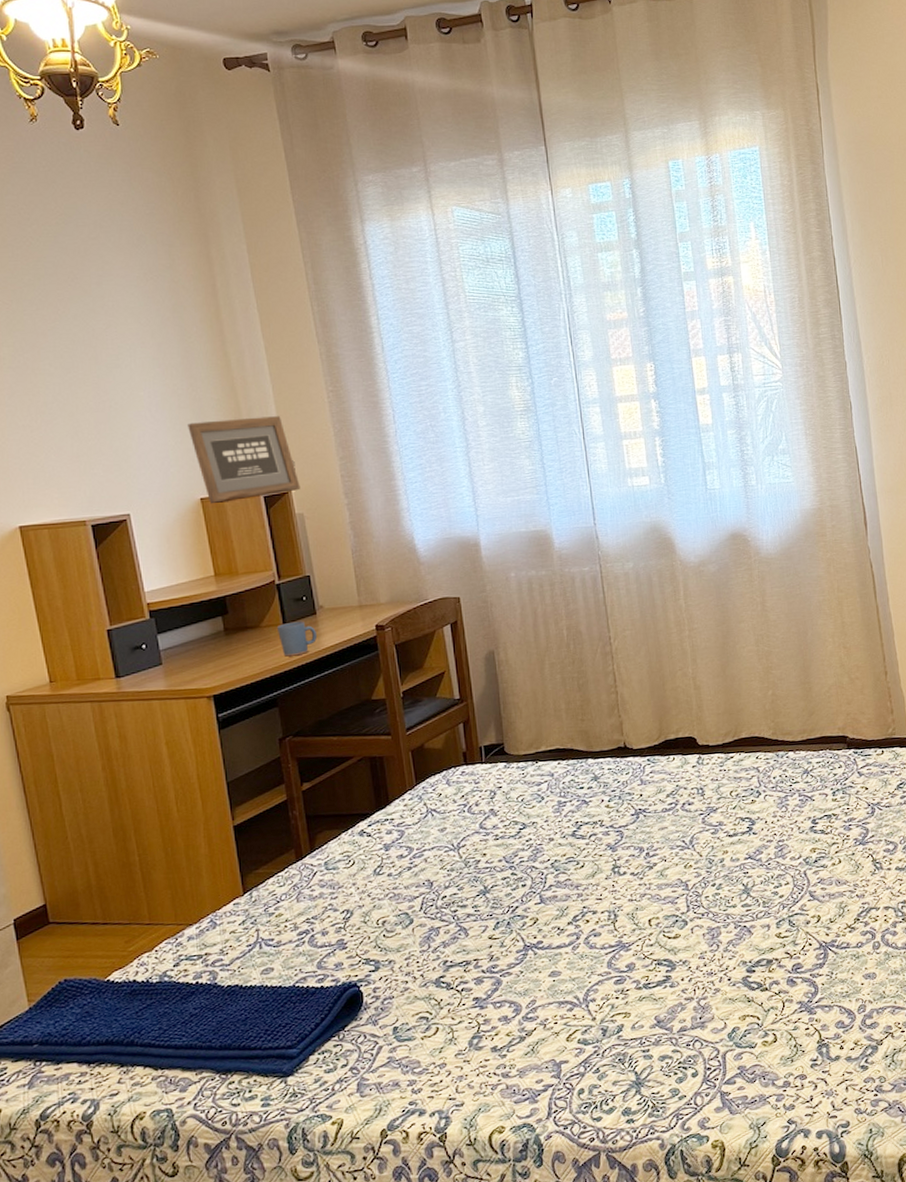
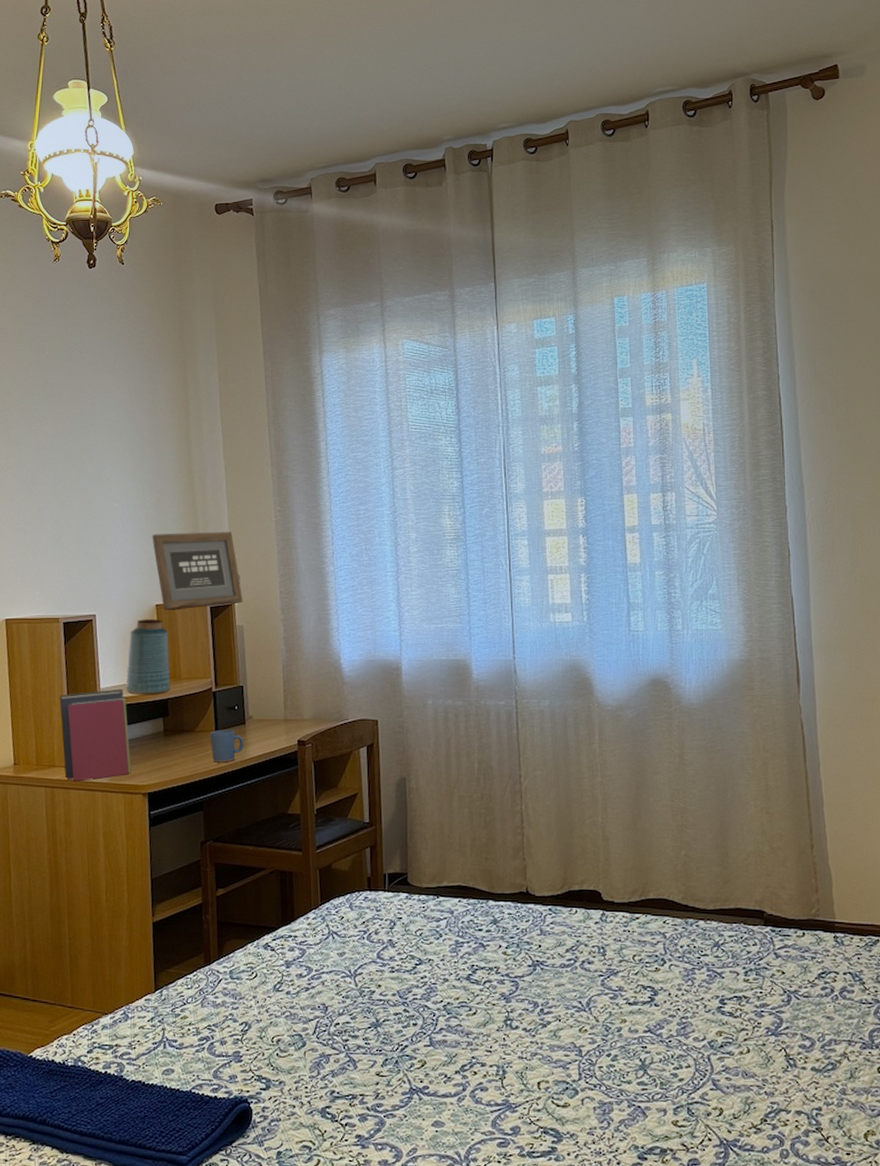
books: none [96,590,191,693] -> present [59,688,132,782]
vase: none [173,514,228,595] -> present [126,619,172,695]

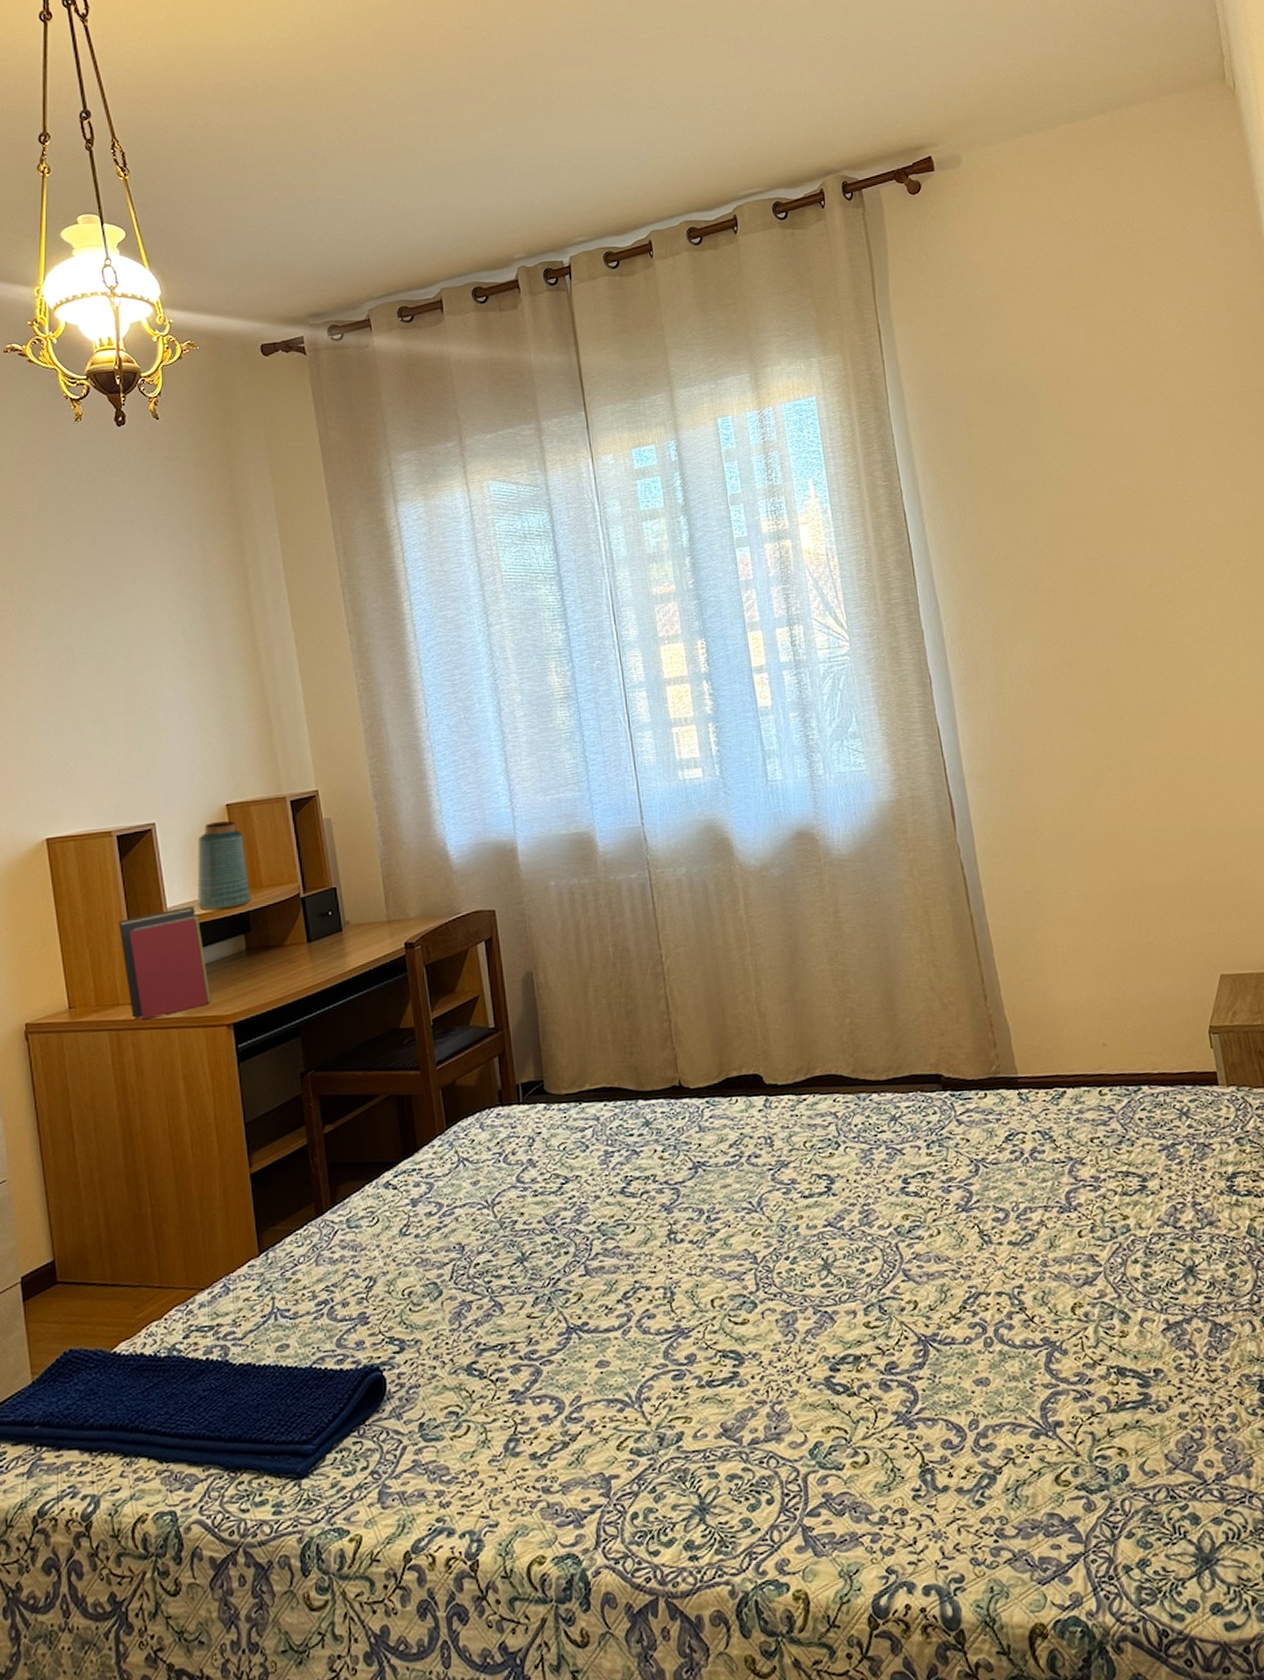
picture frame: present [152,532,243,611] -> none [215,713,328,811]
mug: present [210,729,245,763] -> none [302,938,343,979]

